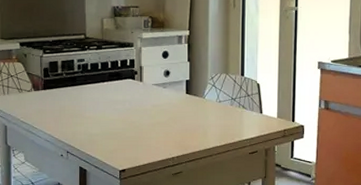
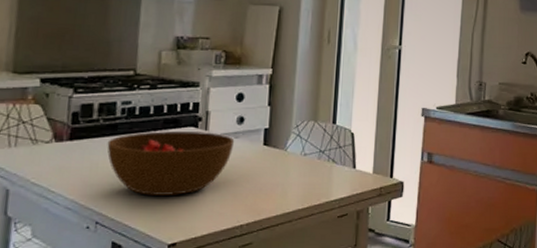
bowl: none [70,82,163,133] -> present [107,131,235,195]

